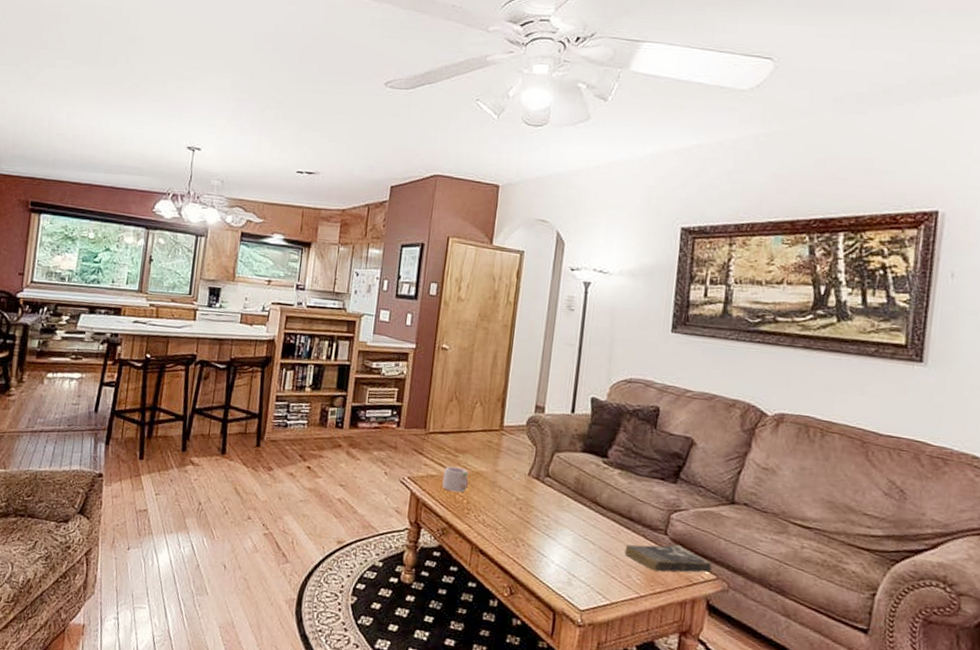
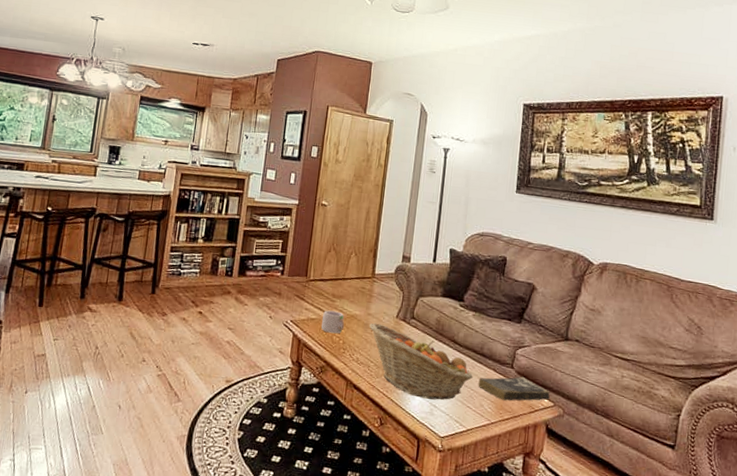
fruit basket: none [497,481,619,569] -> present [369,323,473,400]

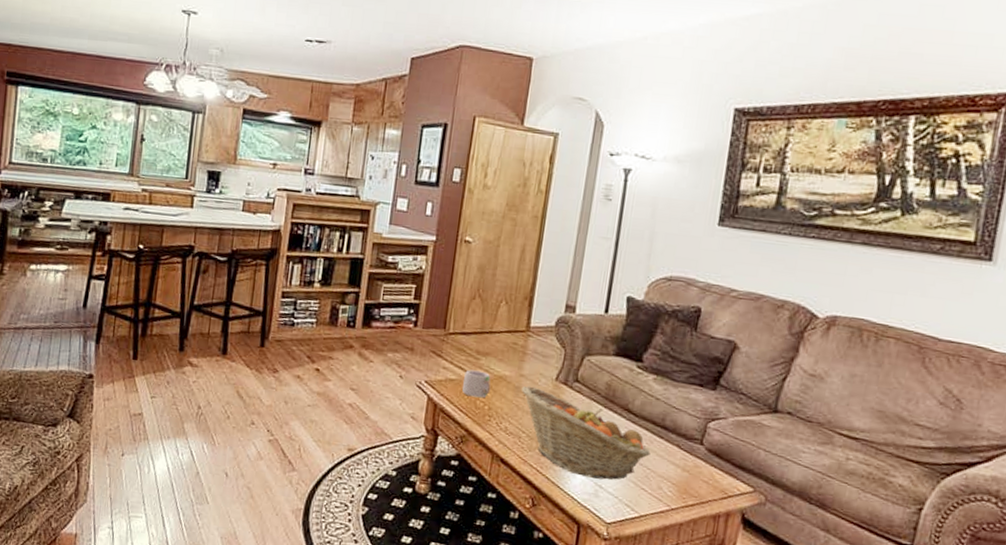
book: present [478,376,551,401] -> none [656,454,750,485]

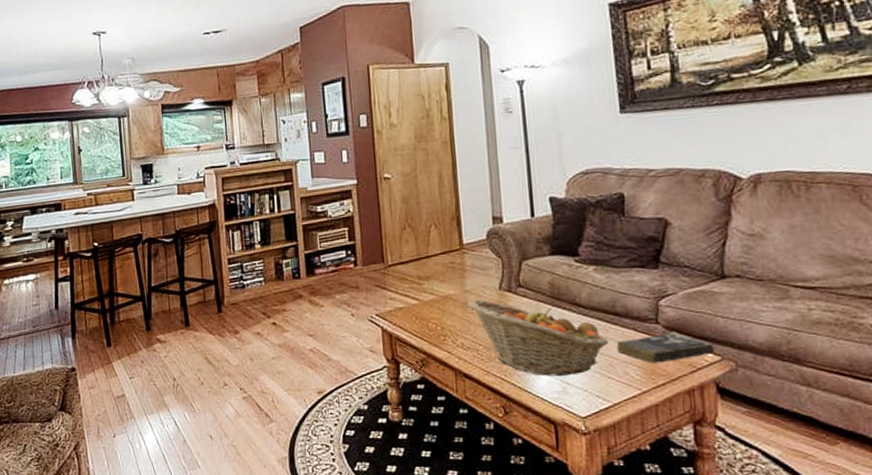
mug: present [462,369,491,398] -> none [411,295,440,321]
book: none [656,454,750,485] -> present [616,331,716,363]

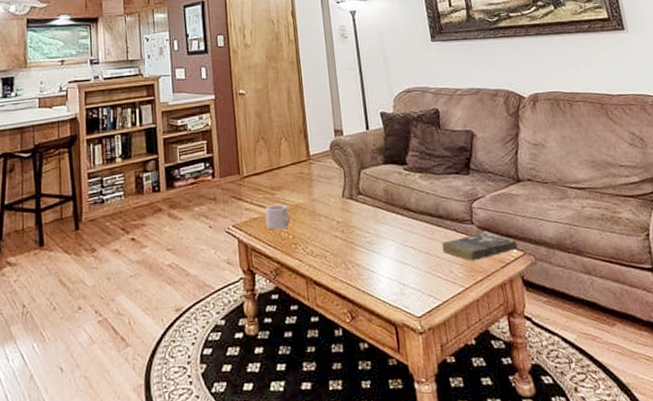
mug: none [411,295,440,321] -> present [265,204,291,230]
fruit basket: present [469,299,609,376] -> none [316,207,436,279]

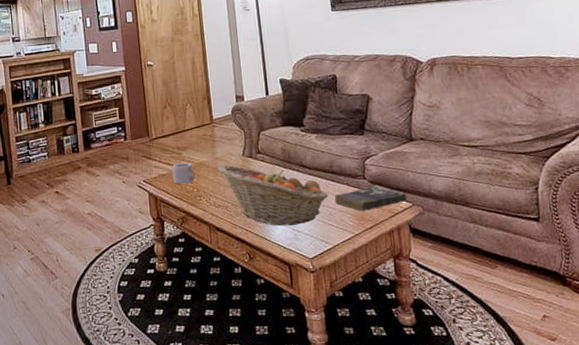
fruit basket: none [316,207,436,279] -> present [219,165,329,226]

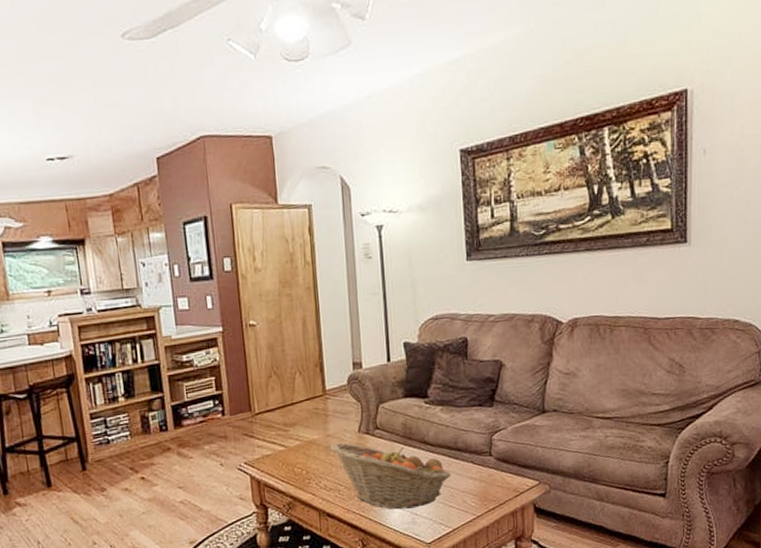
mug: present [172,162,196,185] -> none [278,440,304,466]
book: present [334,184,408,211] -> none [457,461,535,491]

